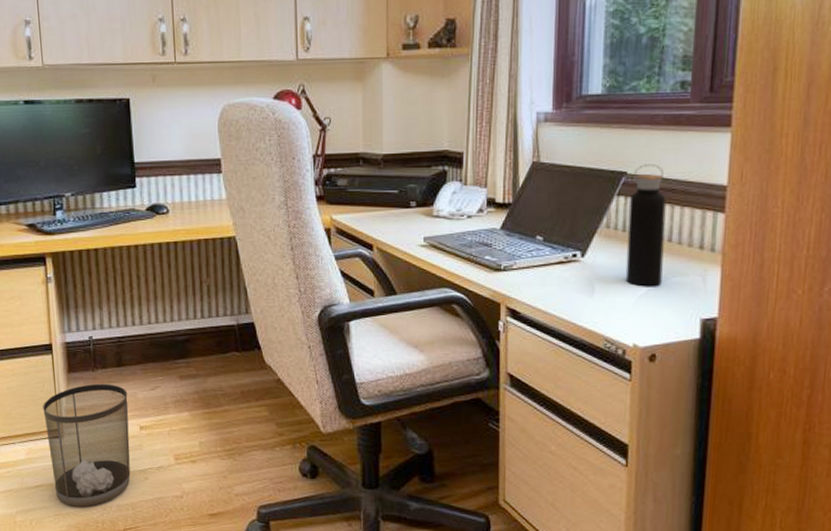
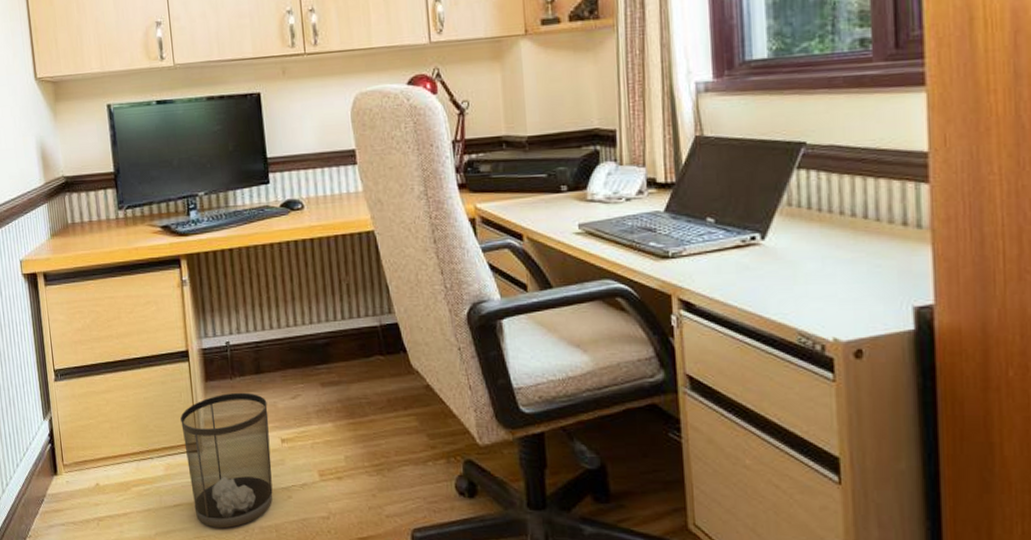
water bottle: present [625,164,667,287] -> none [812,131,861,272]

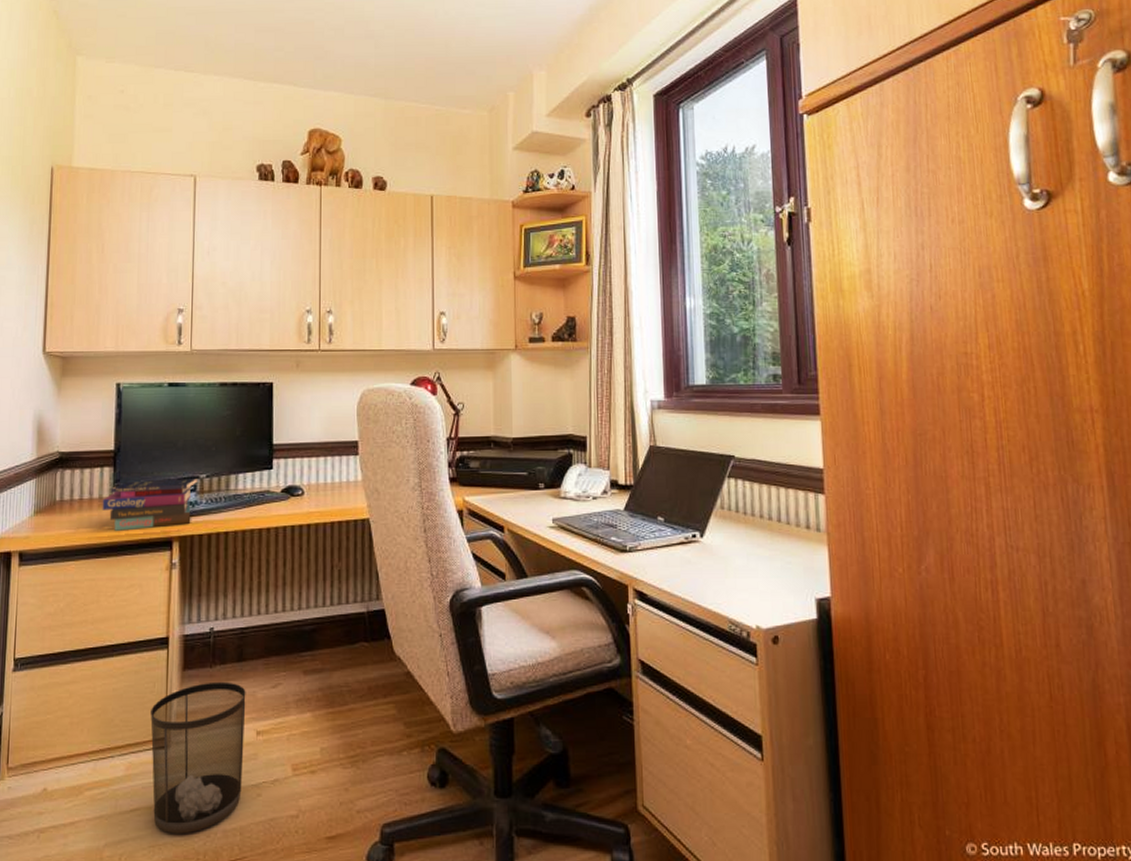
books: none [110,196,197,251] -> present [102,479,197,531]

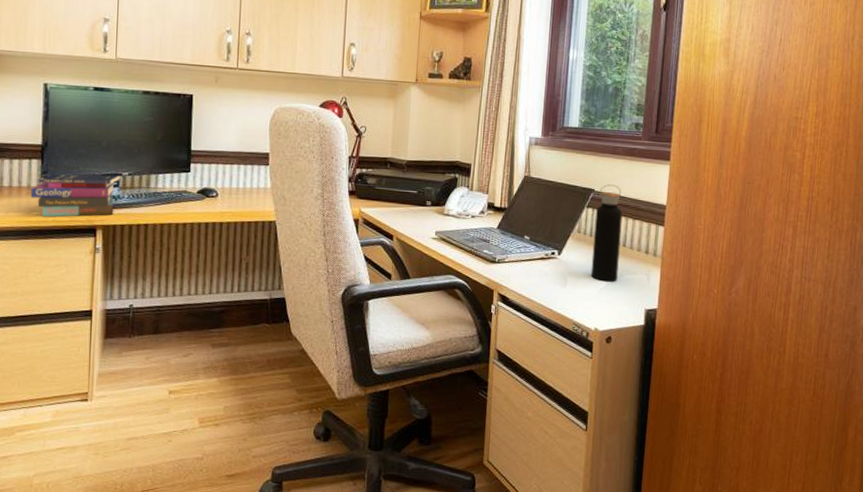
waste bin: present [150,681,246,834] -> none [75,349,161,469]
water bottle: none [739,448,776,567] -> present [590,184,623,282]

